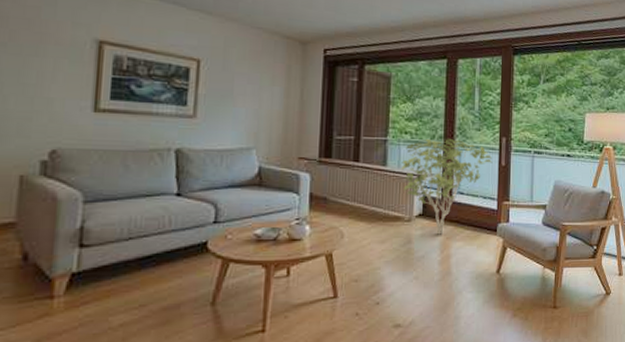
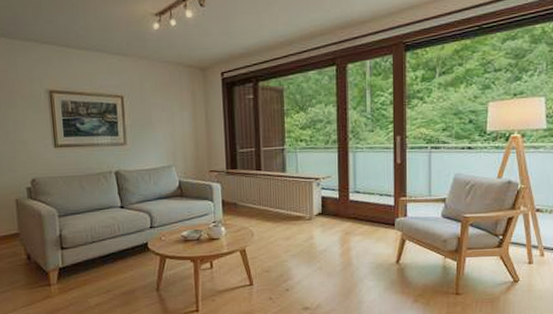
shrub: present [401,138,493,235] -> none [299,141,388,231]

